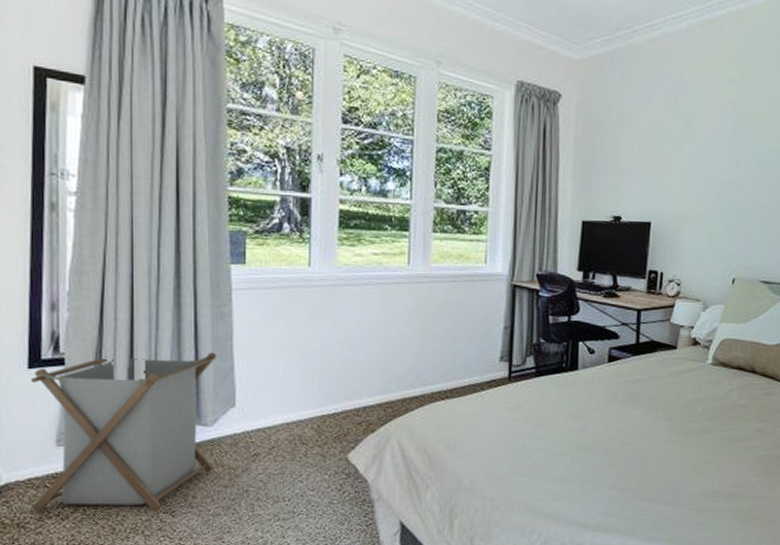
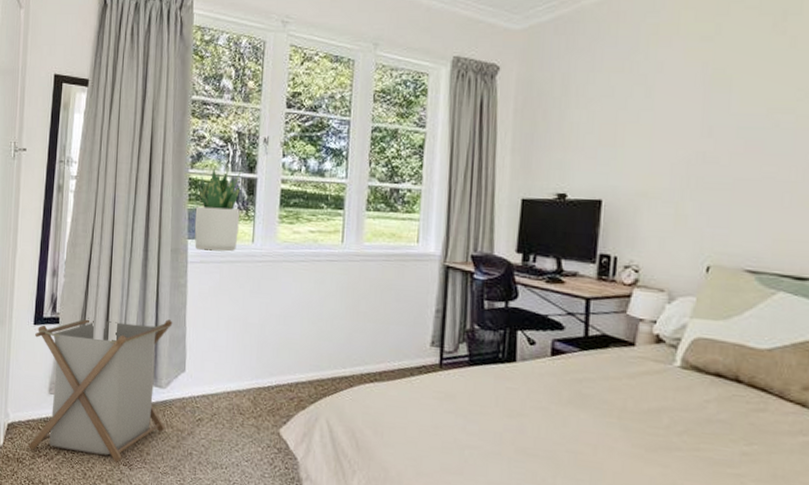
planter: none [238,185,293,277] -> present [194,167,242,252]

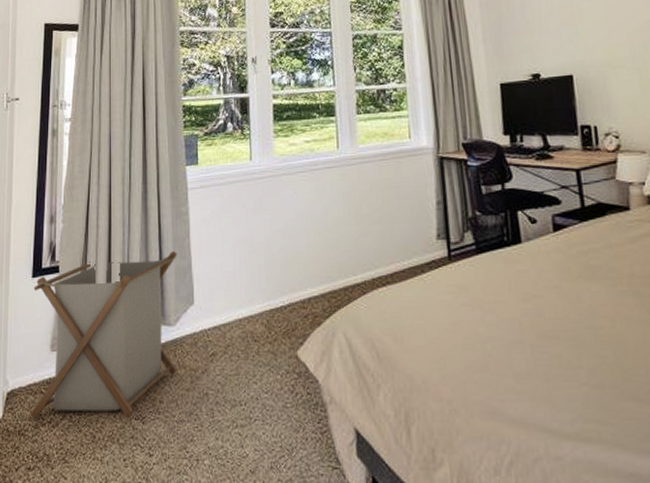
planter: present [194,167,242,252] -> none [191,90,236,175]

